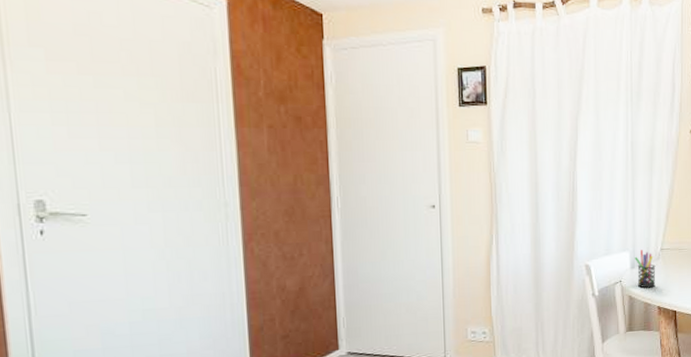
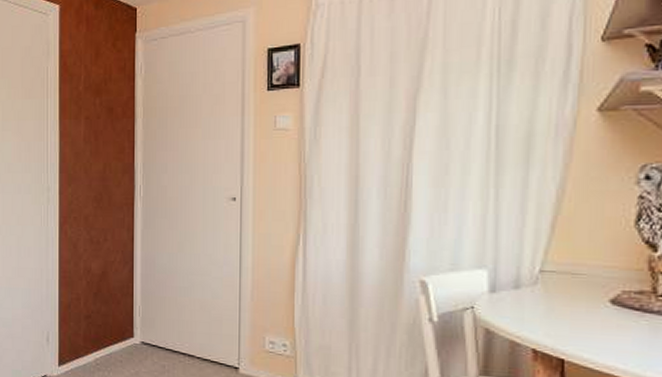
pen holder: present [635,250,656,288] -> none [496,269,531,323]

